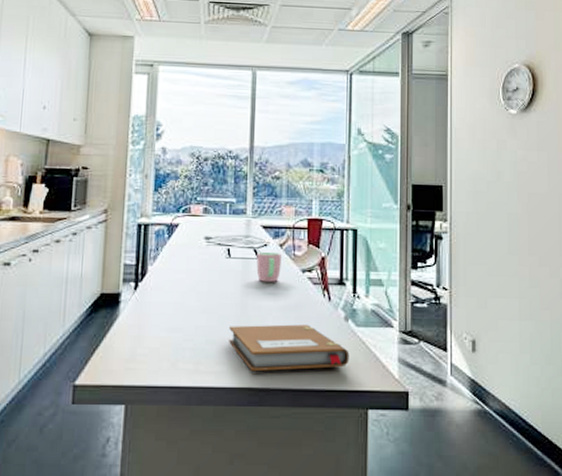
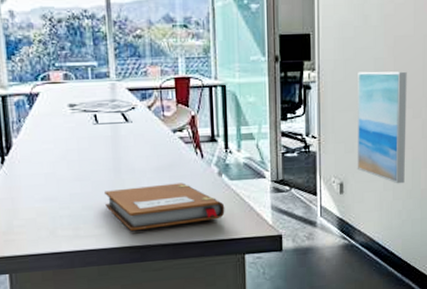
cup: present [256,253,281,282] -> none [125,115,151,145]
wall art: none [490,226,543,347] -> present [357,71,407,184]

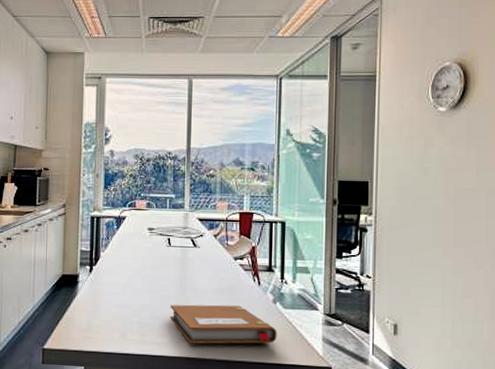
wall art: present [357,71,407,184] -> none [412,219,469,333]

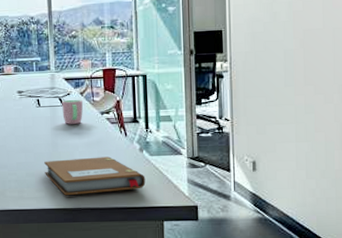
cup: none [193,242,216,268] -> present [62,100,83,124]

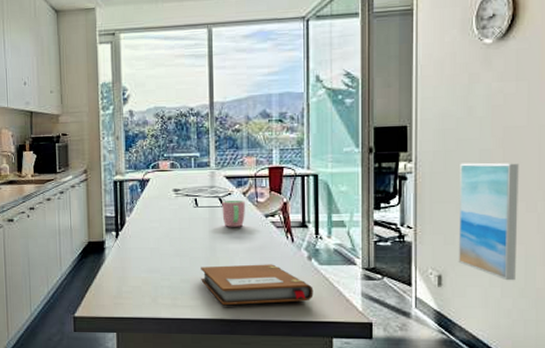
wall art: none [268,61,318,164] -> present [458,162,519,281]

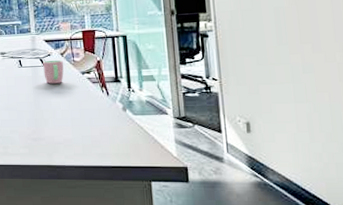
notebook: present [201,264,314,306] -> none [27,115,131,153]
wall art: present [458,162,519,281] -> none [257,18,323,126]

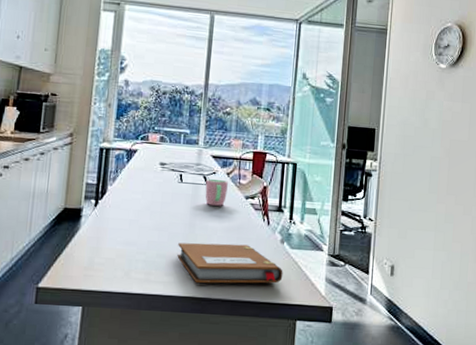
notebook: none [27,115,131,153] -> present [177,242,283,284]

